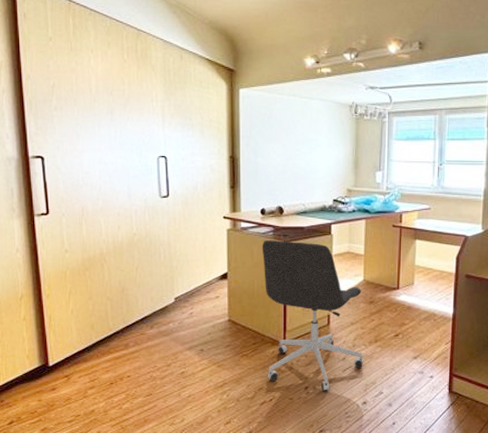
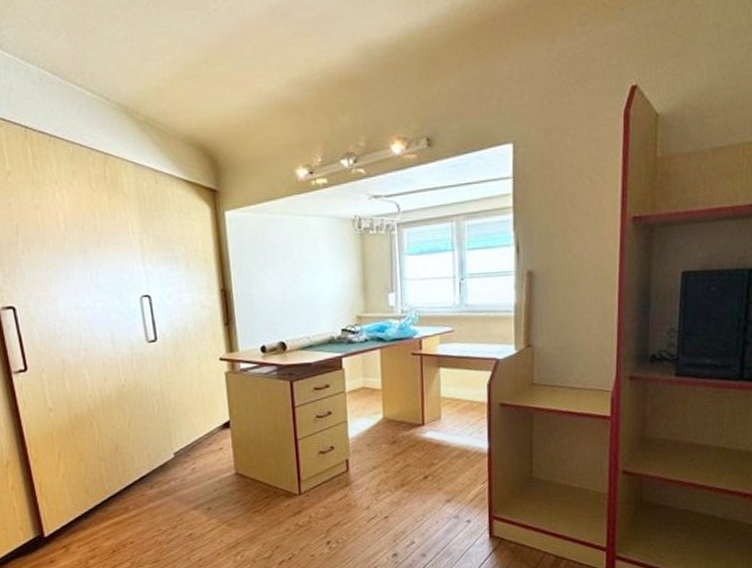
office chair: present [262,240,364,391] -> none [265,380,391,545]

